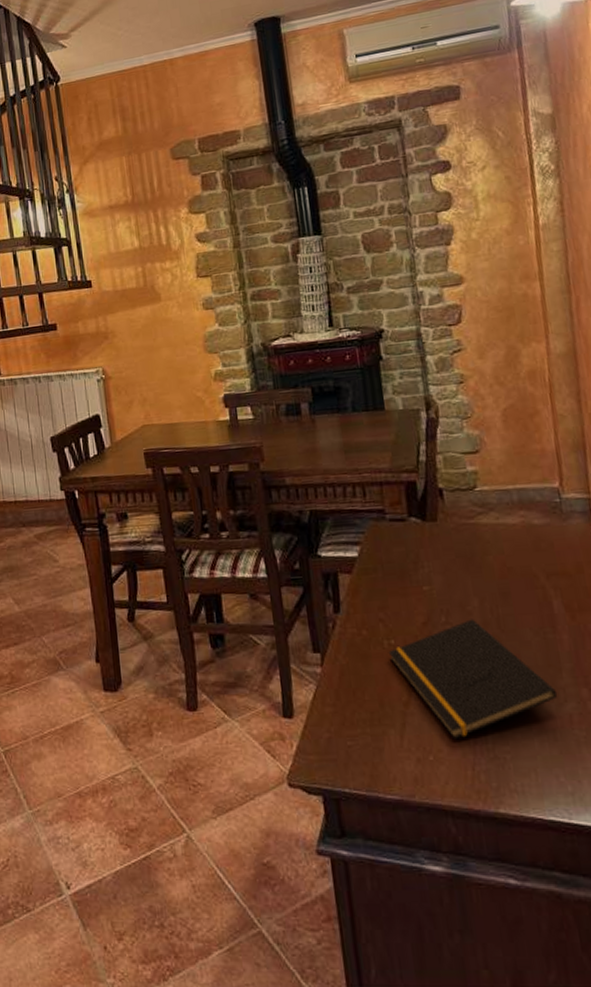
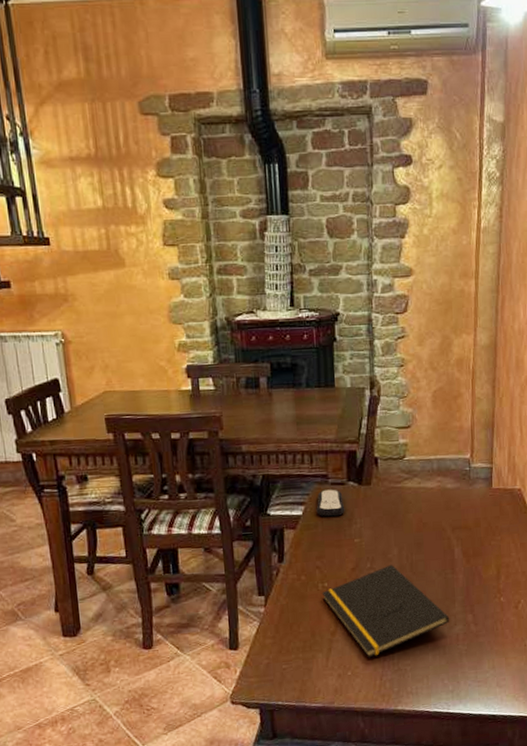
remote control: none [374,526,409,559] -> present [316,489,345,517]

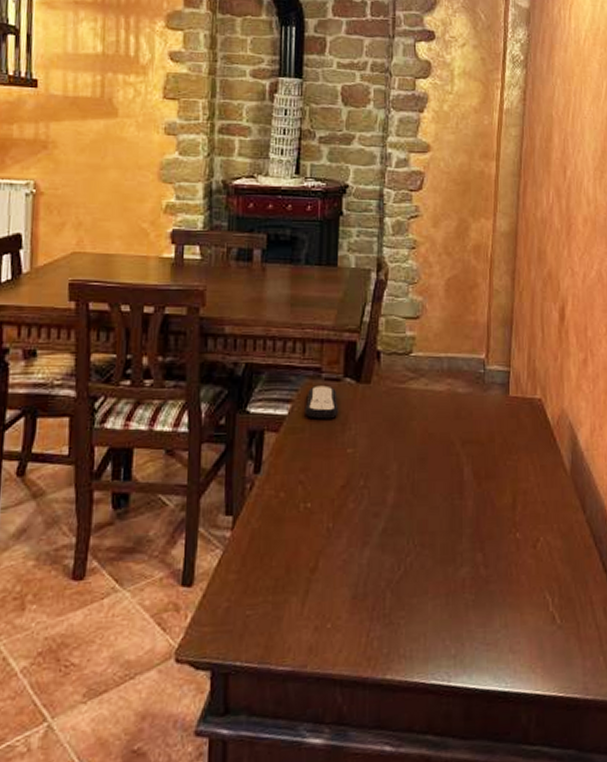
notepad: present [321,564,450,658] -> none [303,483,456,606]

